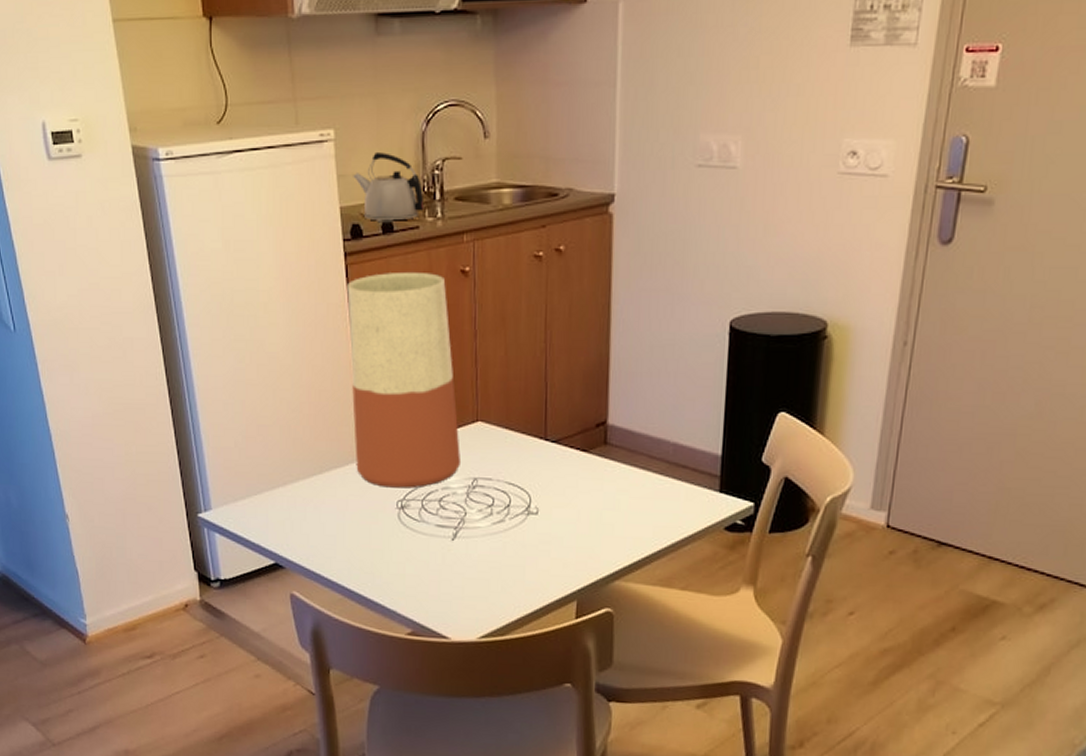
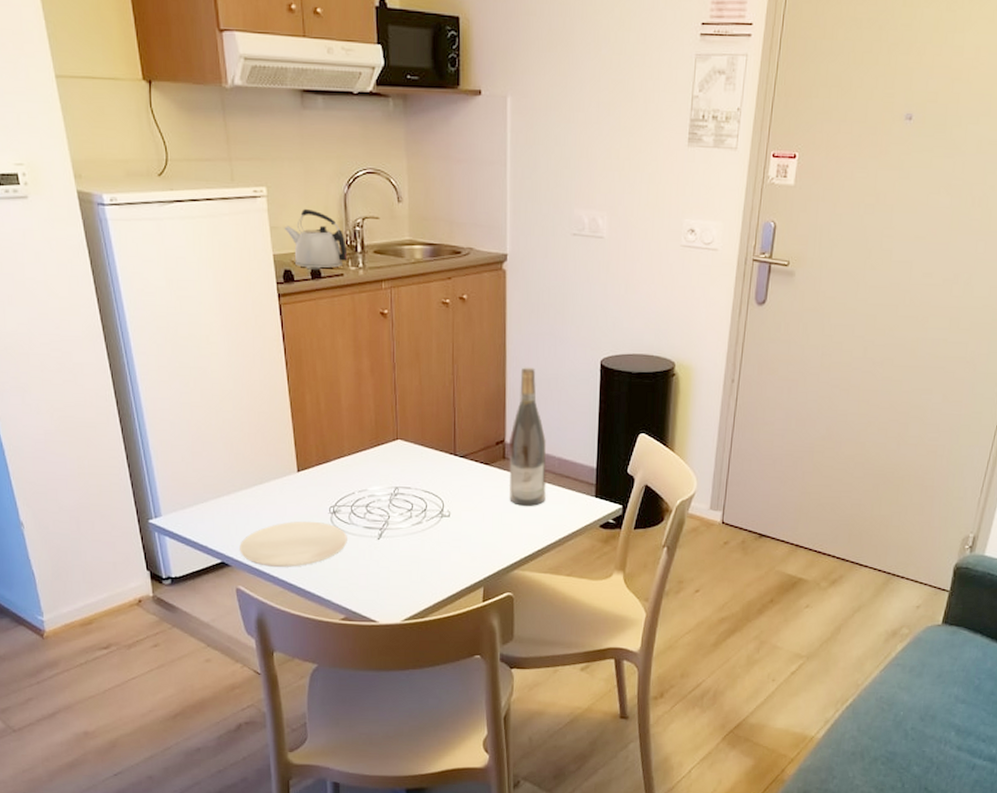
plate: none [295,517,417,571] -> present [239,521,347,567]
vase: present [347,271,460,488] -> none [281,312,383,496]
wine bottle: none [610,331,659,503] -> present [509,367,547,506]

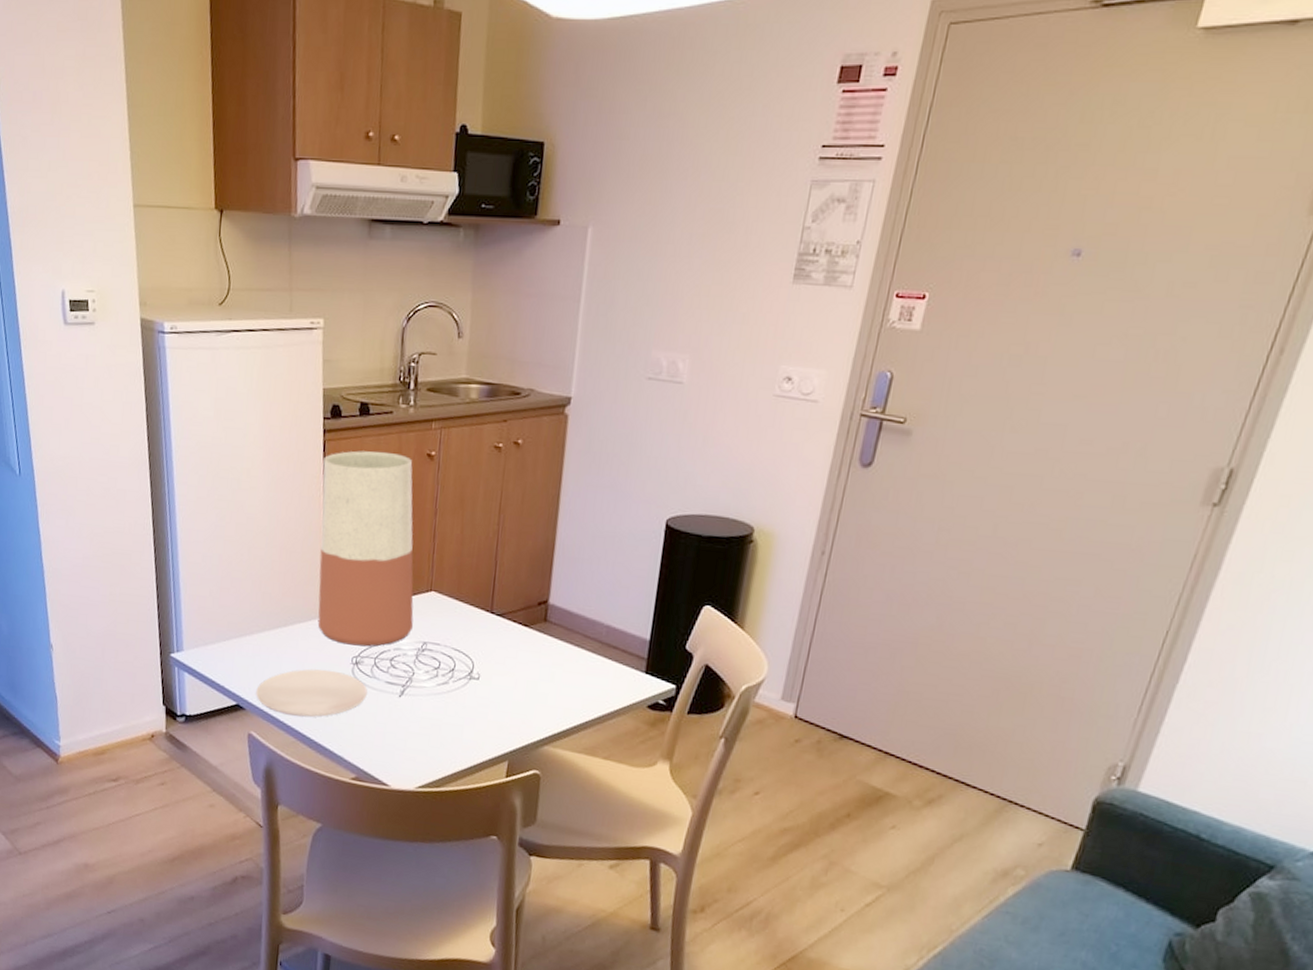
vase: none [281,312,383,496] -> present [317,450,414,647]
kettle: present [284,208,348,270] -> none [337,341,400,406]
wine bottle: present [509,367,547,506] -> none [547,522,595,677]

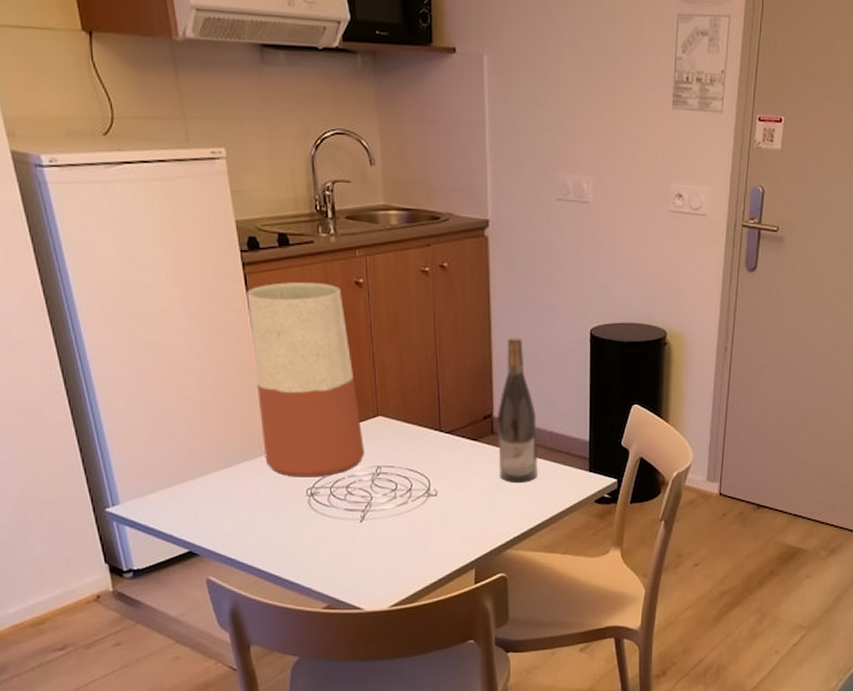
plate: present [256,669,368,717] -> none [208,504,327,555]
wine bottle: none [547,522,595,677] -> present [498,338,539,482]

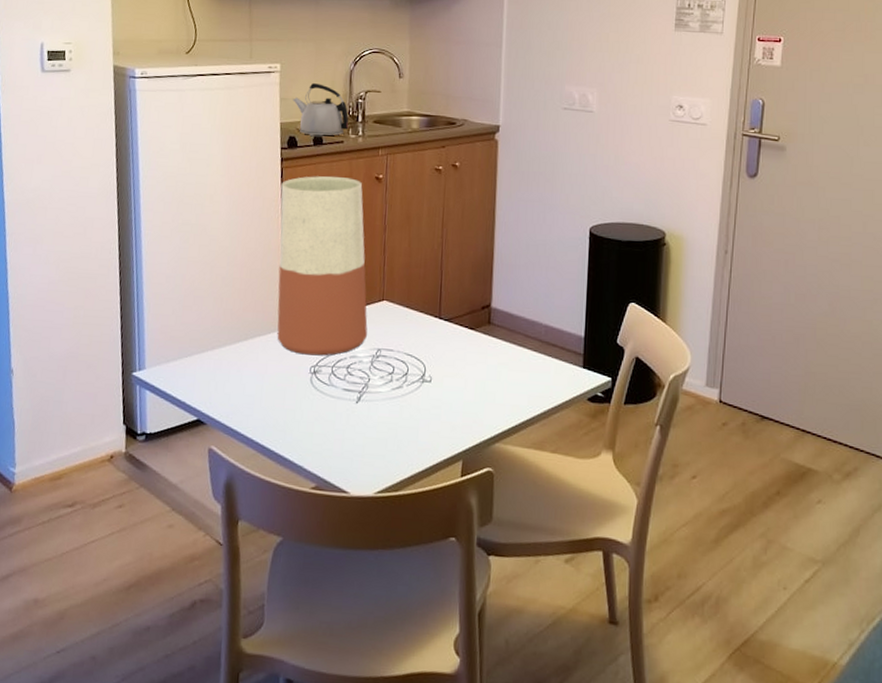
kettle: none [247,171,318,237] -> present [293,82,349,137]
wine bottle: present [498,338,539,482] -> none [493,232,533,375]

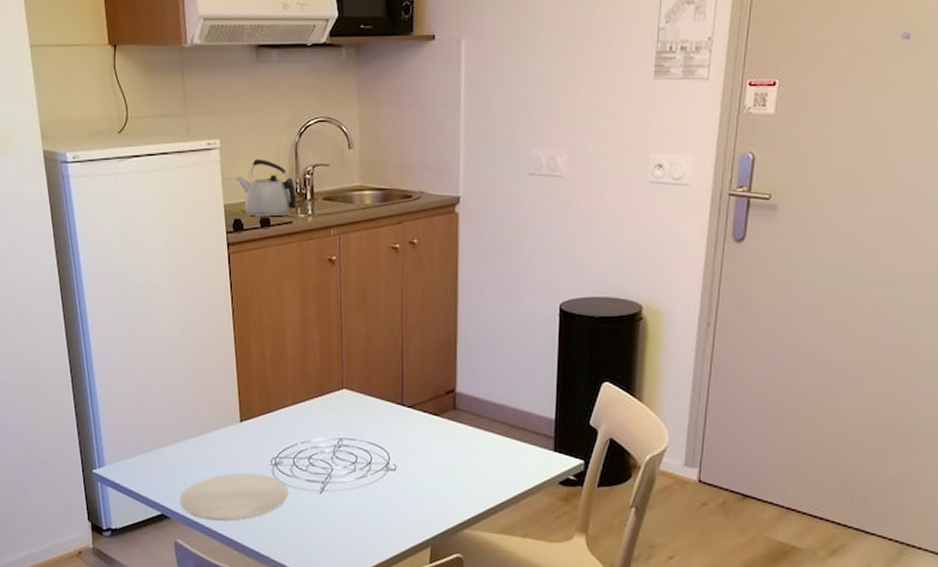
plate: none [217,380,326,429] -> present [180,473,289,521]
vase: present [277,175,368,356] -> none [229,259,328,447]

